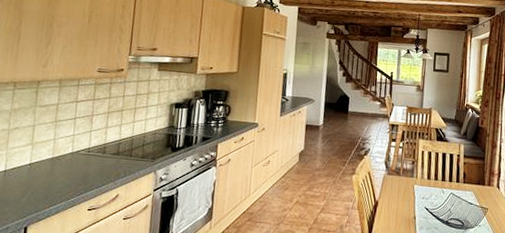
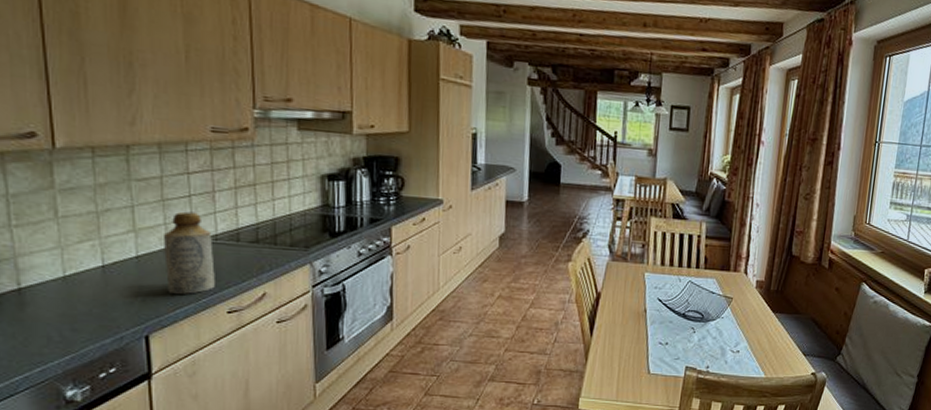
bottle: none [47,130,86,194] -> present [162,211,215,294]

